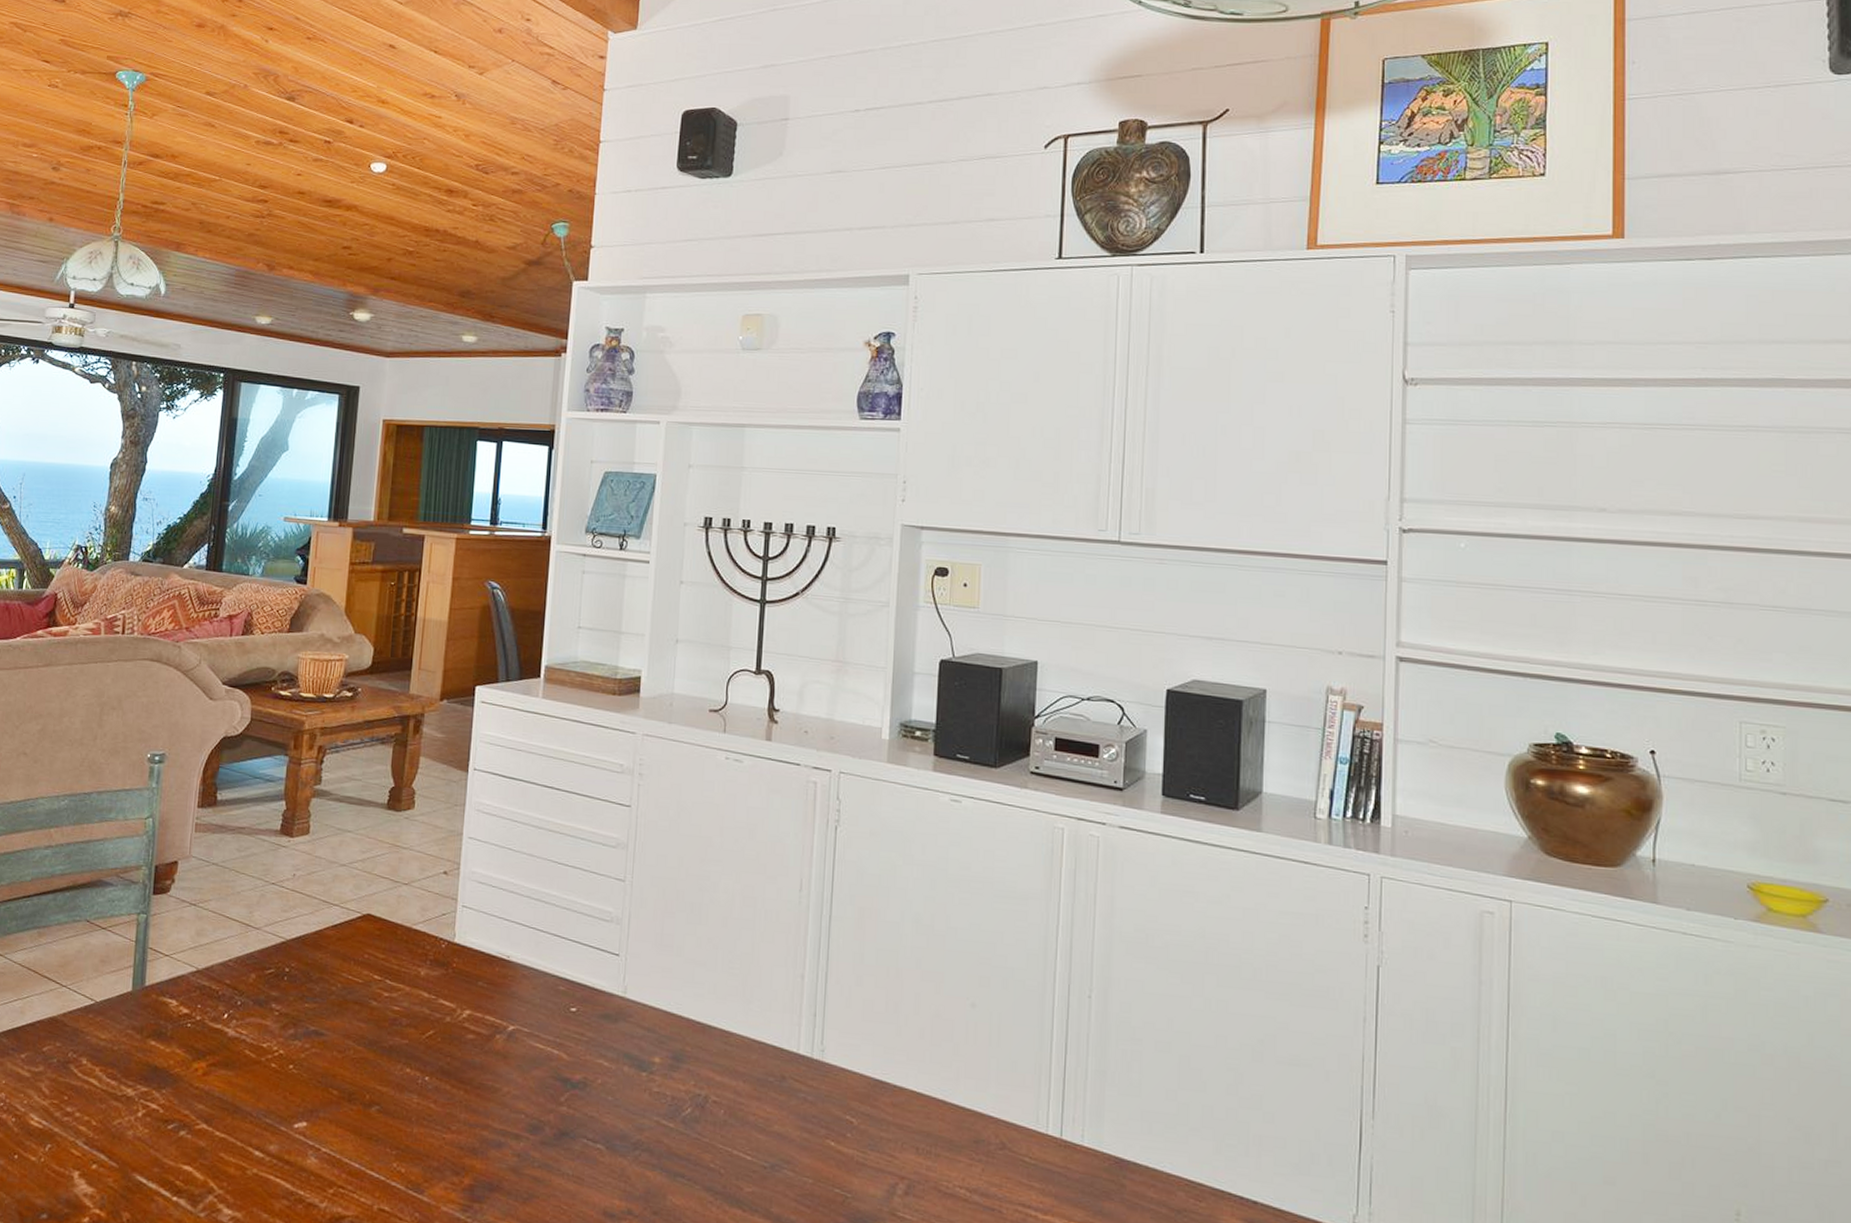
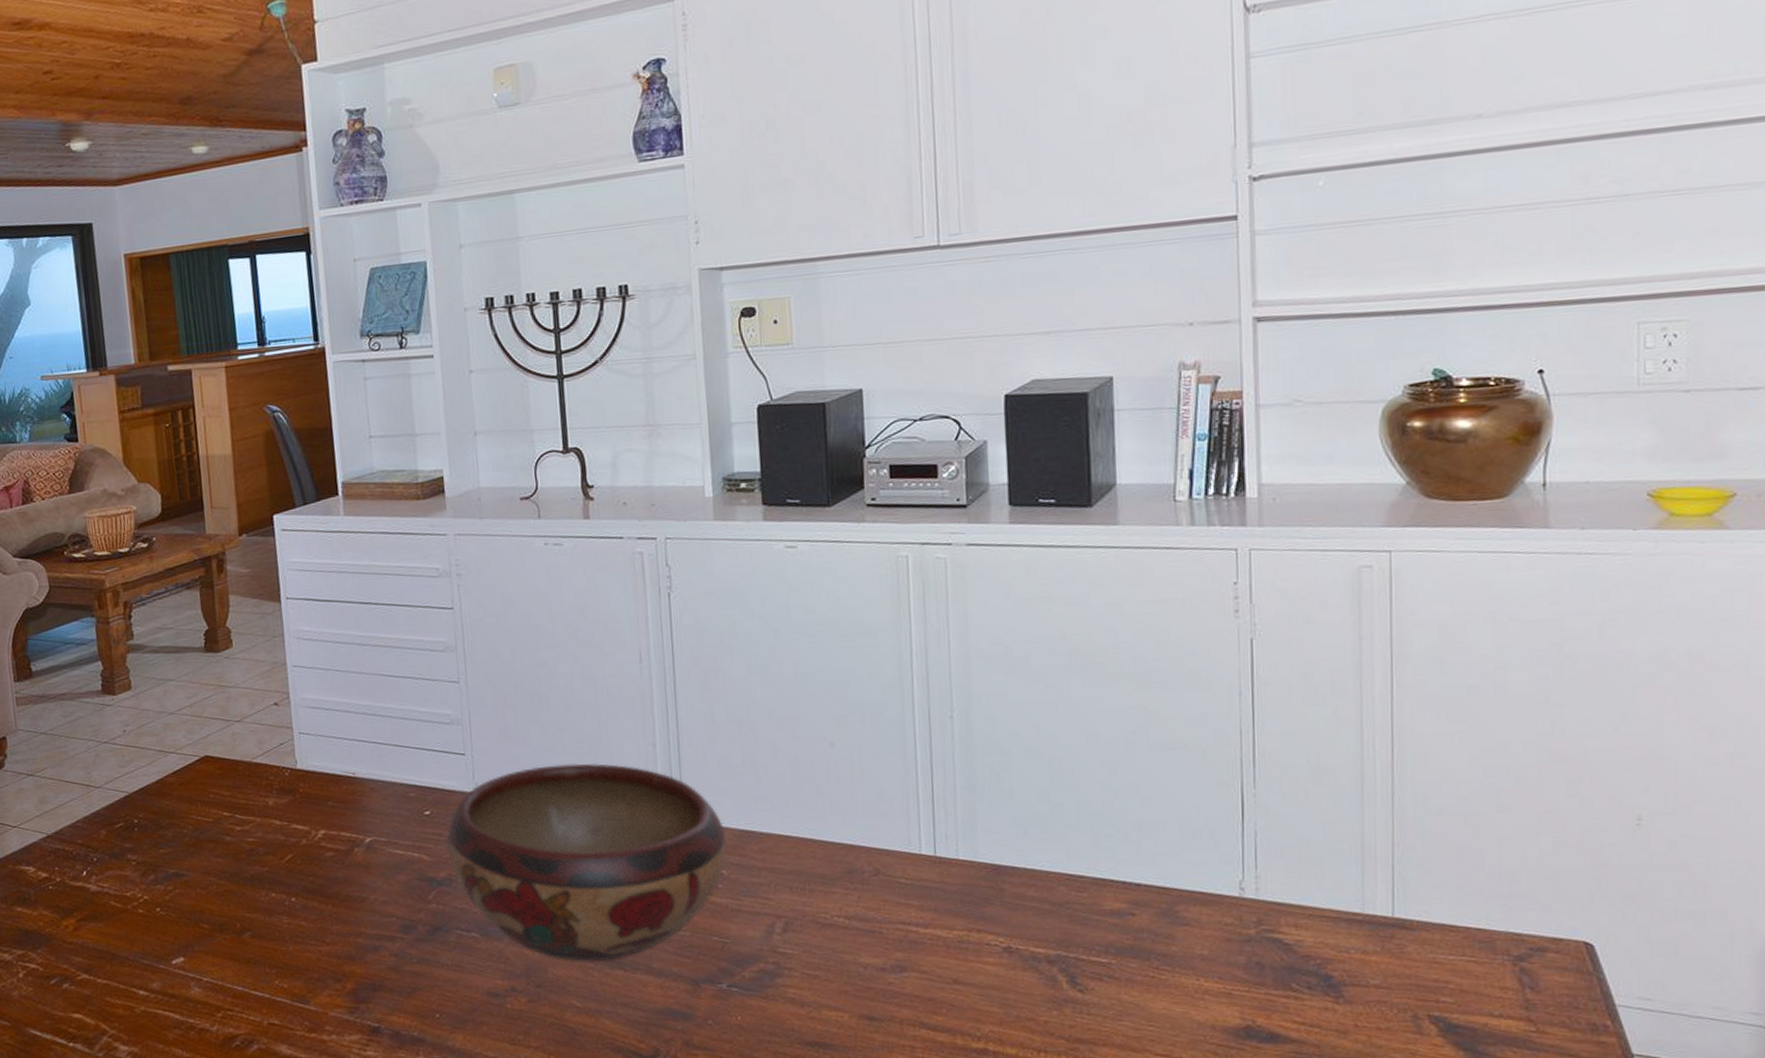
decorative bowl: none [587,979,861,1197] -> present [447,763,727,962]

